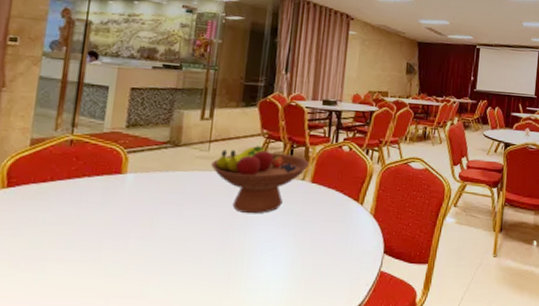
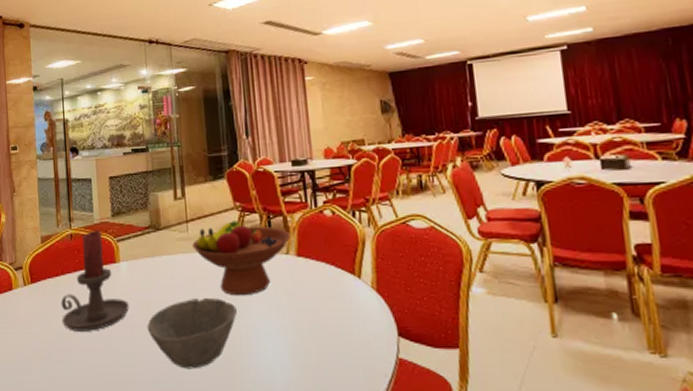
candle holder: none [41,138,129,241] -> present [61,229,129,331]
bowl: none [145,214,245,280] -> present [147,298,237,369]

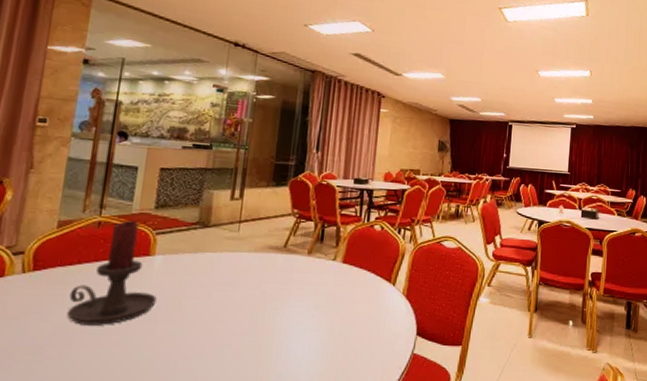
bowl: present [147,298,237,369] -> none [172,296,275,365]
fruit bowl: present [192,221,291,296] -> none [241,226,340,296]

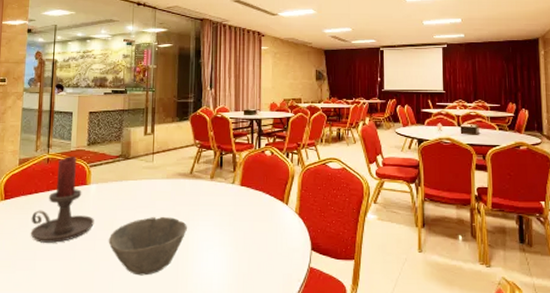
bowl: none [172,296,275,365] -> present [108,217,187,276]

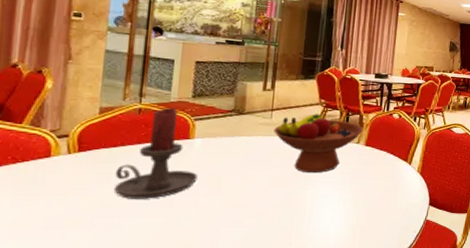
bowl: present [108,217,187,276] -> none [213,174,306,231]
fruit bowl: none [156,155,237,216] -> present [273,114,363,174]

